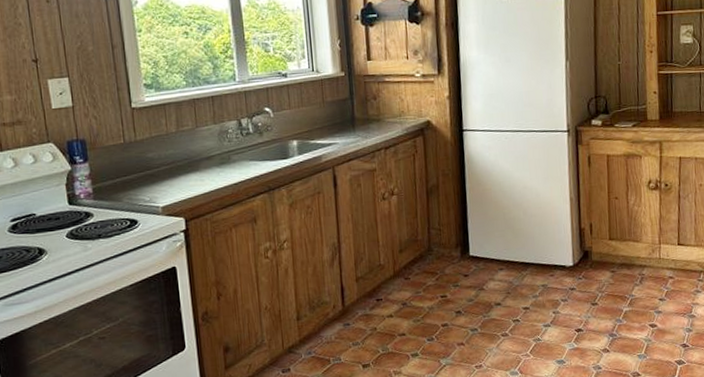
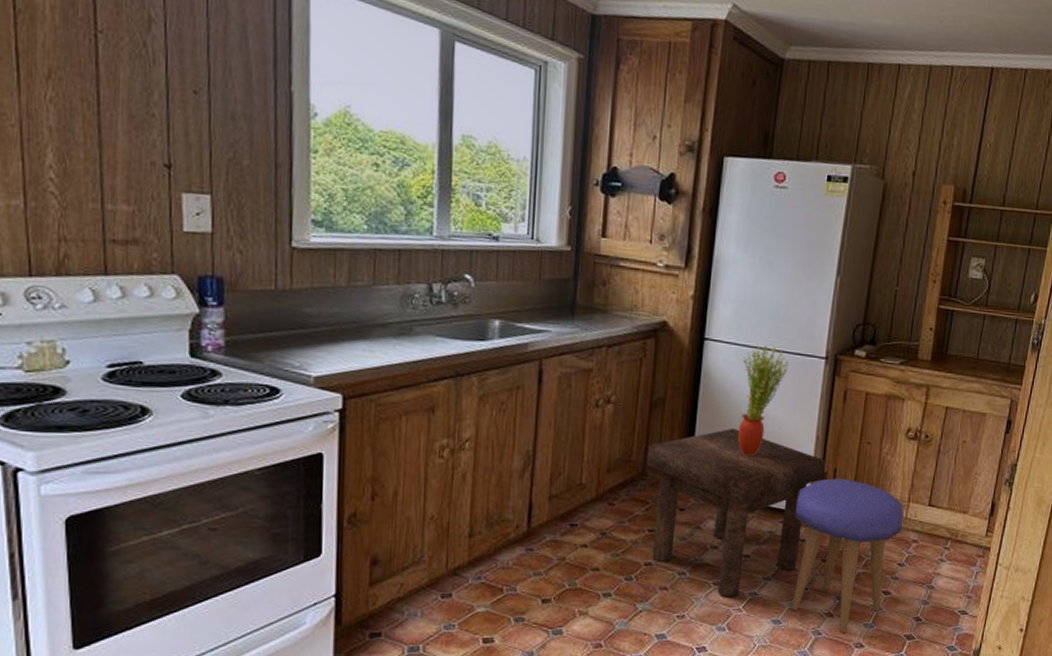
stool: none [430,201,582,346] -> present [646,428,825,598]
potted plant: none [497,127,538,223] -> present [737,344,790,456]
stool: none [562,231,658,365] -> present [791,478,904,633]

